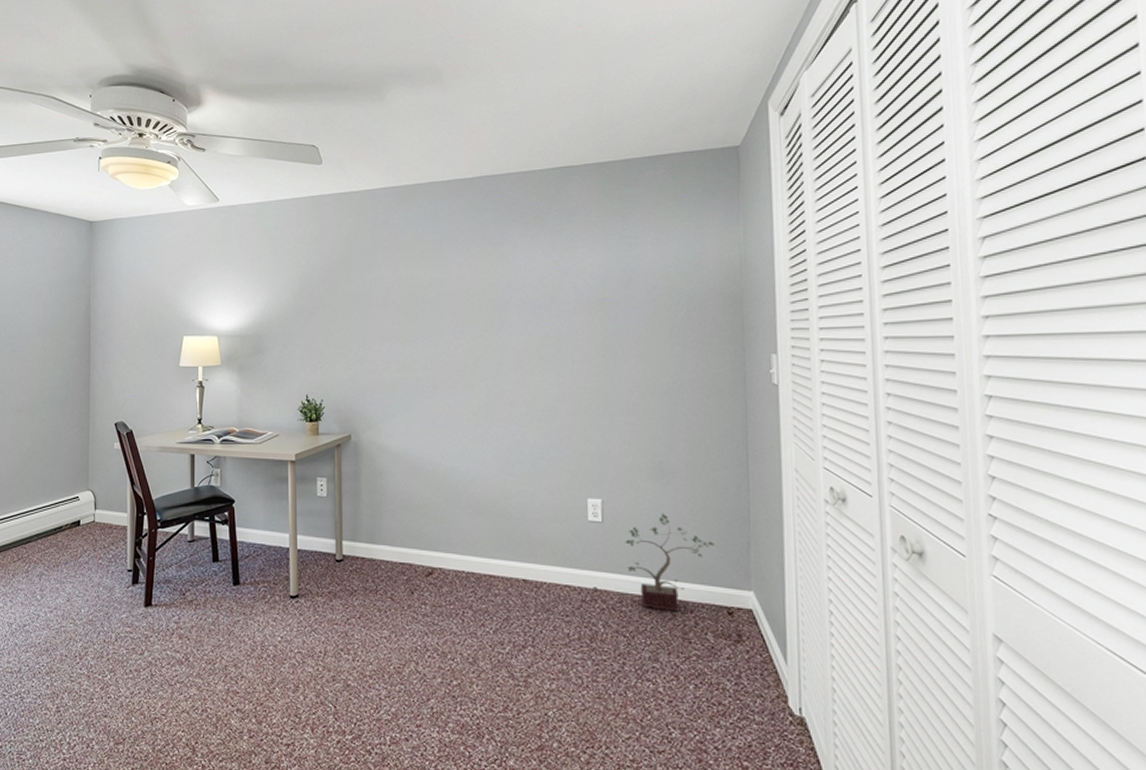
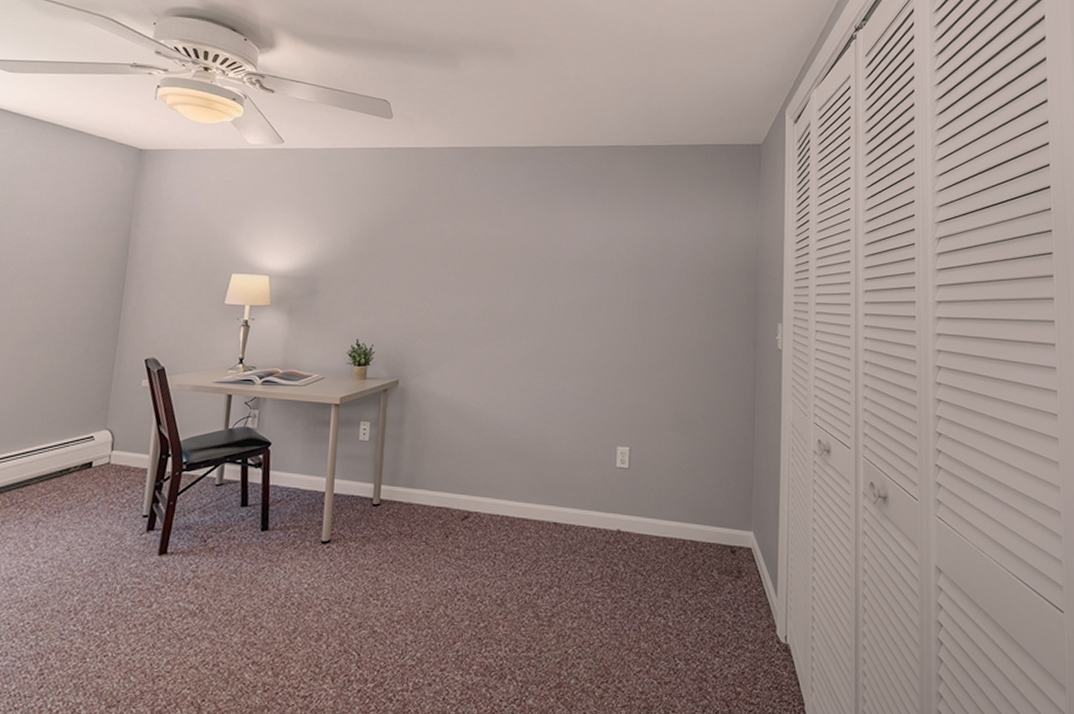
potted plant: present [625,513,714,611] -> none [647,461,723,551]

